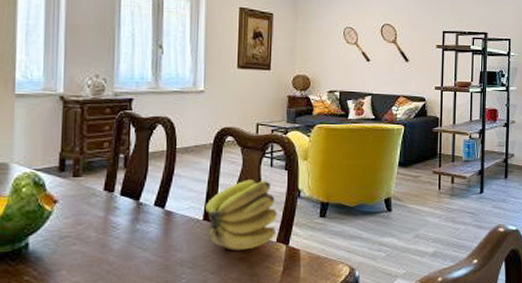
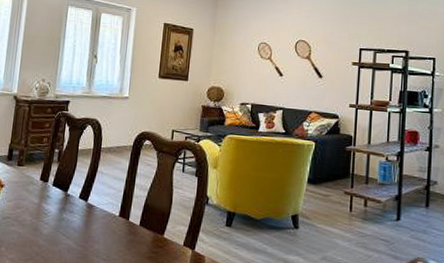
banana: present [205,180,277,250] -> none [122,182,186,250]

